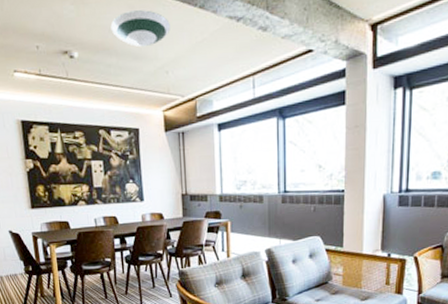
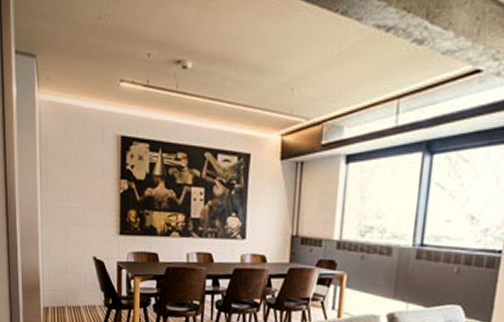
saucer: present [110,10,170,47] -> none [232,15,303,59]

